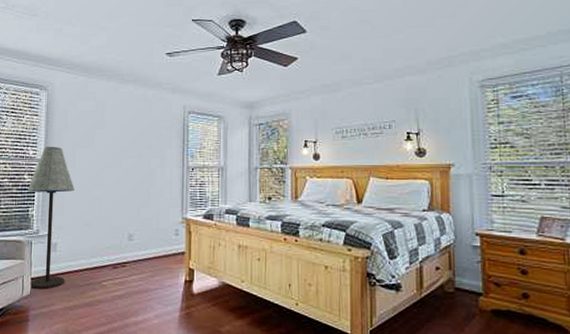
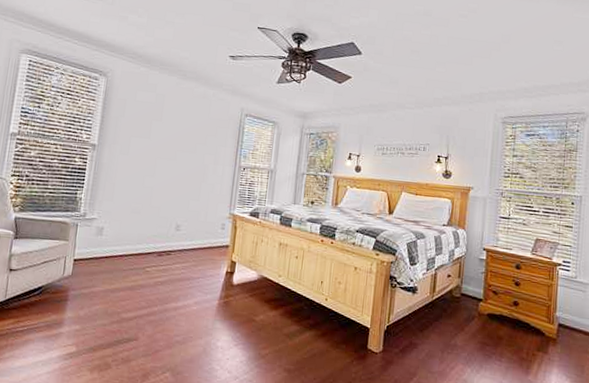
floor lamp: present [27,146,75,289] -> none [71,131,127,271]

